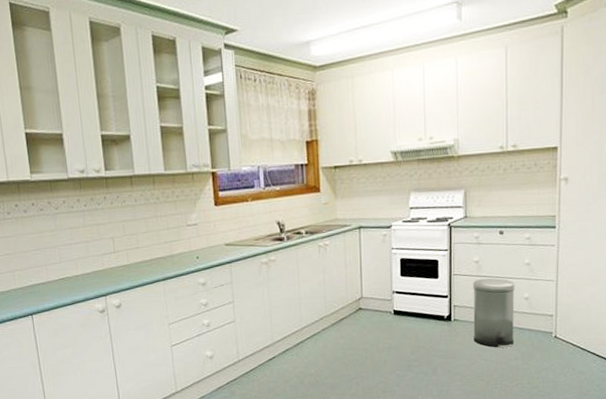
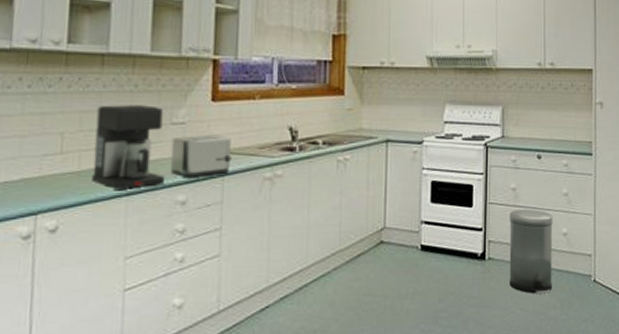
coffee maker: none [133,213,188,276] -> present [91,105,164,189]
toaster: none [189,231,235,266] -> present [170,135,232,179]

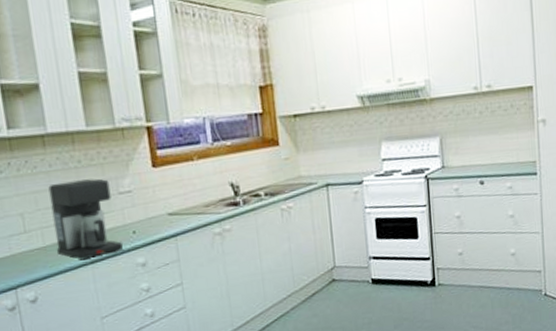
toaster: present [170,135,232,179] -> none [122,198,181,242]
pedal bin: present [509,210,553,294] -> none [456,234,503,312]

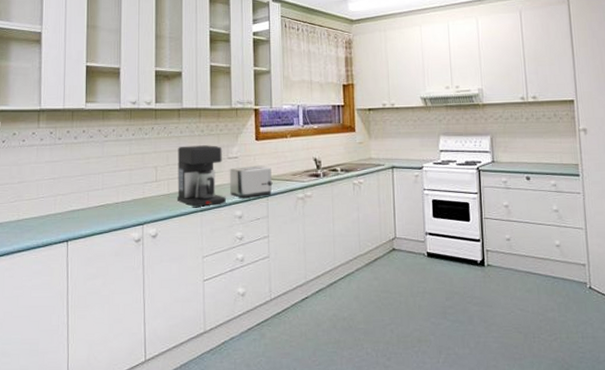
toaster: none [122,198,181,242] -> present [229,165,273,199]

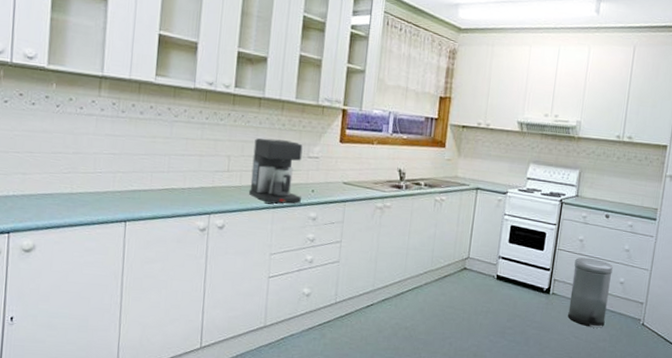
toaster: present [229,165,273,199] -> none [306,167,353,201]
pedal bin: none [504,224,549,297] -> present [568,258,613,328]

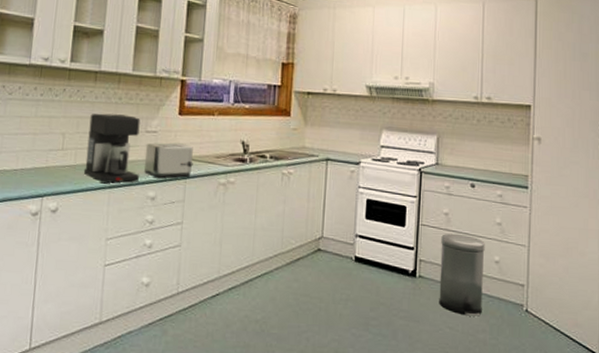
toaster: none [306,167,353,201] -> present [144,142,193,179]

